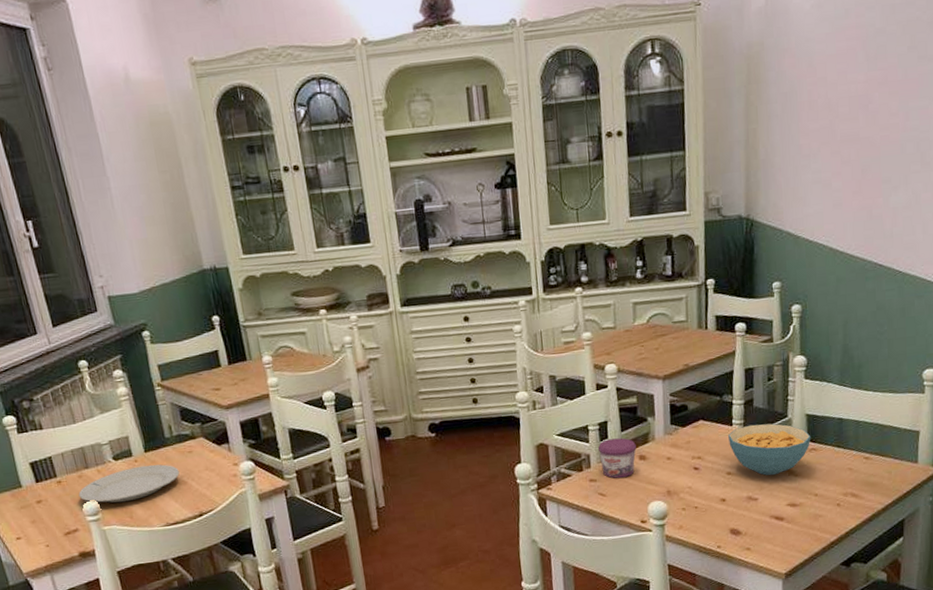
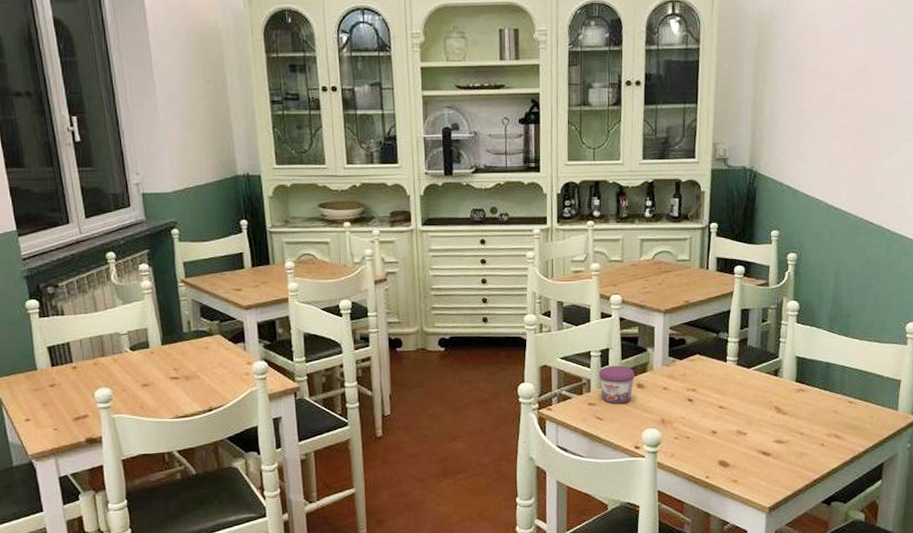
plate: present [78,464,180,503] -> none [92,357,193,392]
cereal bowl: present [728,423,811,476] -> none [722,362,800,412]

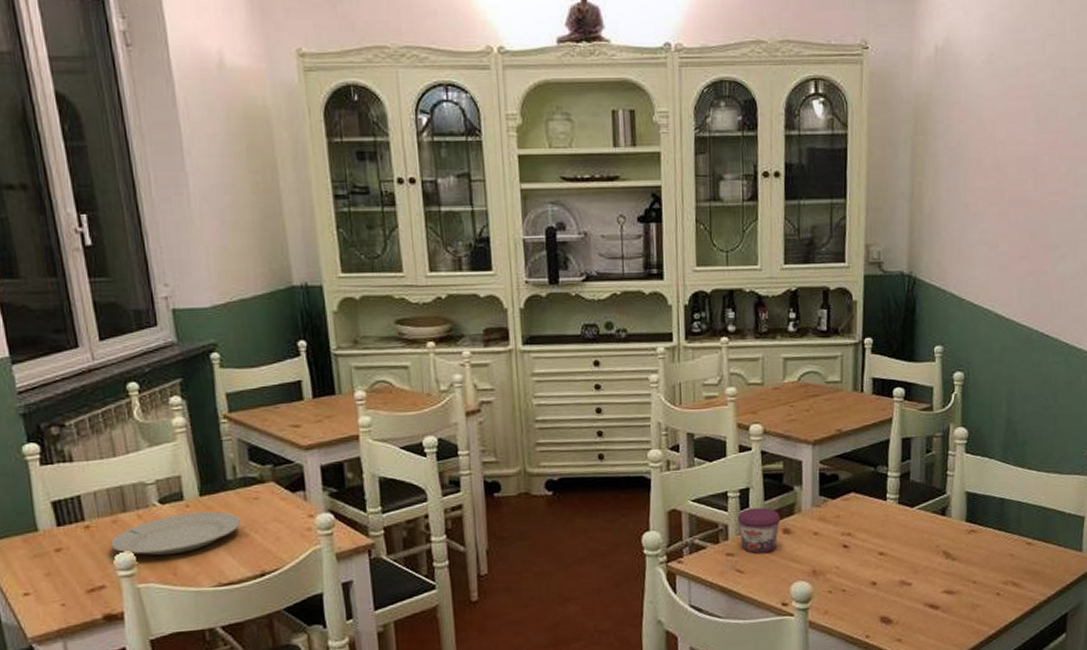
plate: none [92,357,193,392] -> present [110,511,241,556]

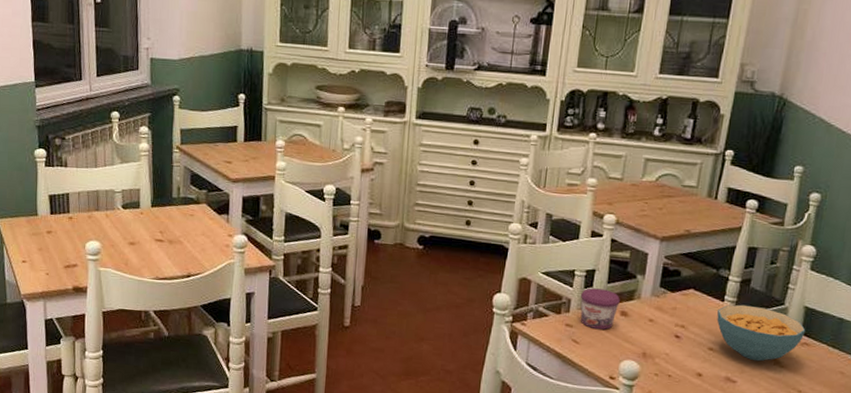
plate: present [110,511,241,556] -> none [84,218,178,249]
cereal bowl: none [882,500,971,559] -> present [717,304,806,362]

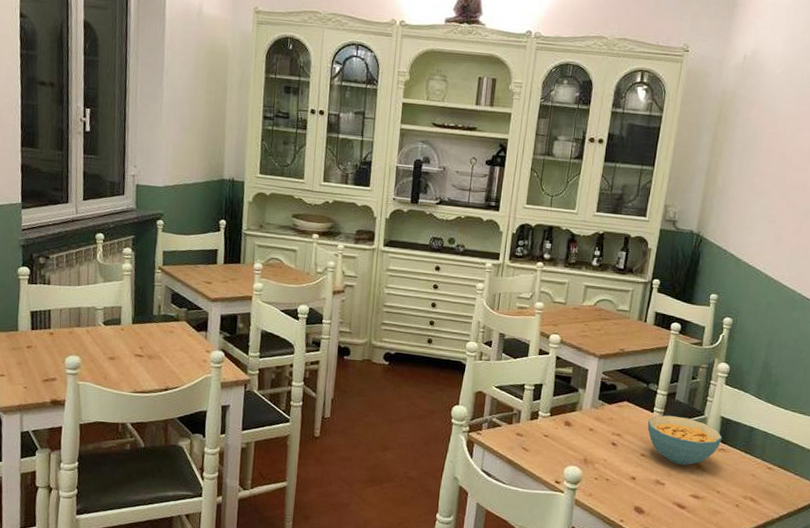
jam: present [580,288,620,330] -> none [529,400,564,438]

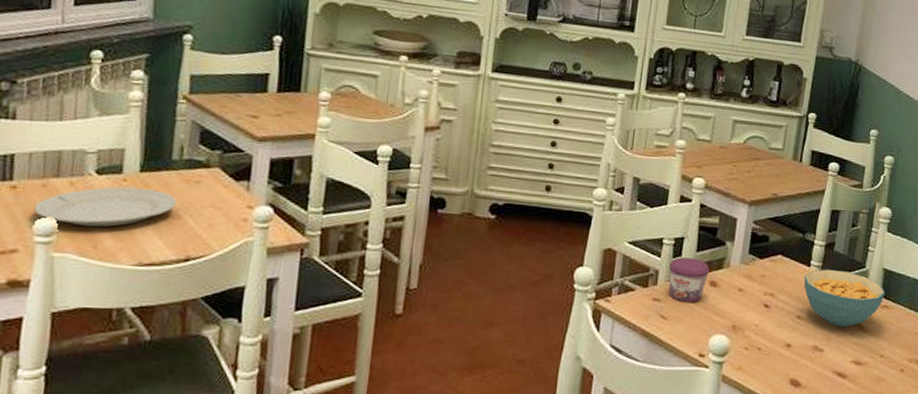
plate: none [65,334,158,364] -> present [33,187,177,227]
jam: none [529,400,564,438] -> present [668,257,710,302]

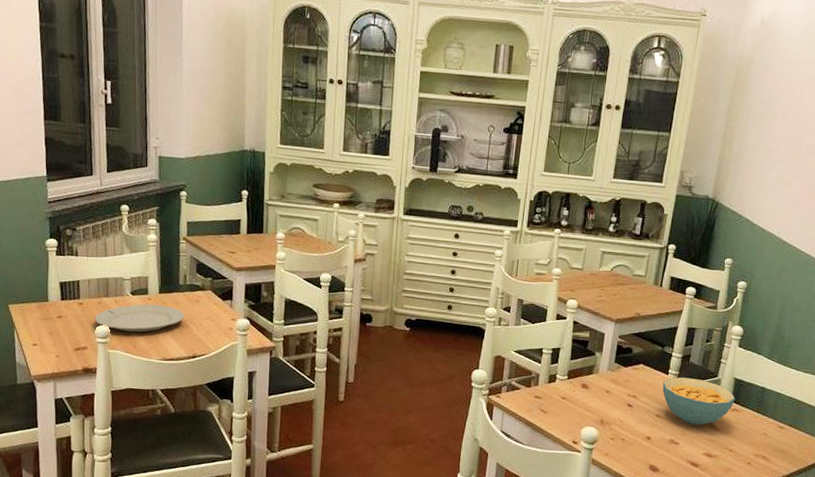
jam: present [668,257,710,302] -> none [547,364,581,400]

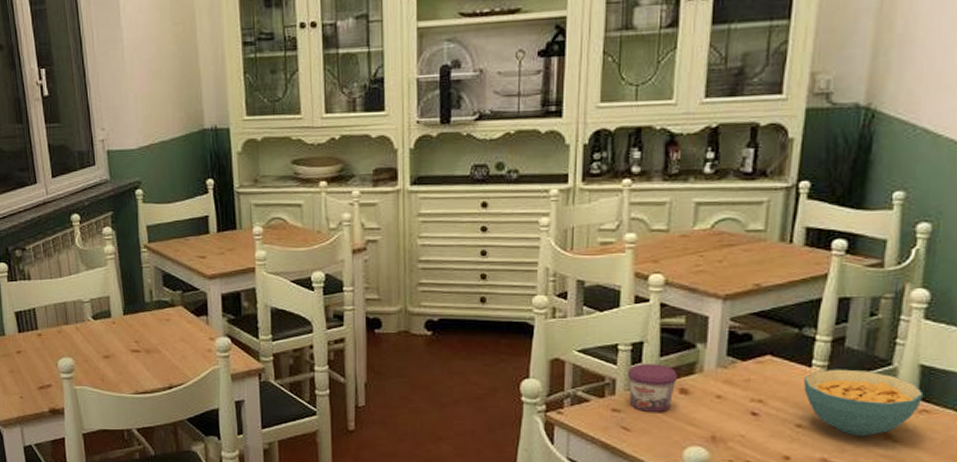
plate: present [94,304,184,333] -> none [56,328,154,364]
jam: none [547,364,581,400] -> present [628,364,677,412]

